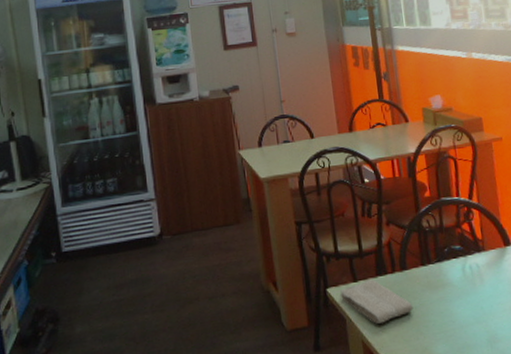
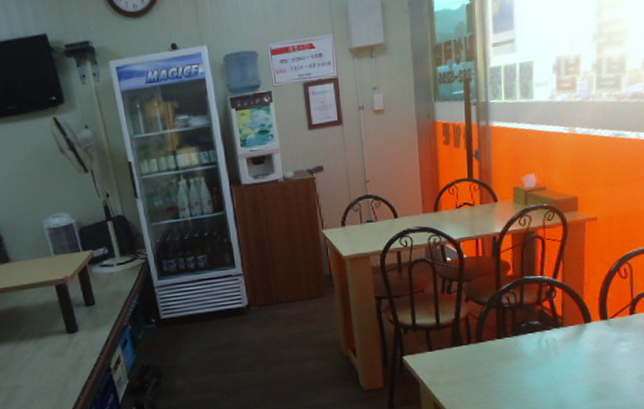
washcloth: present [339,279,414,324] -> none [415,349,486,388]

